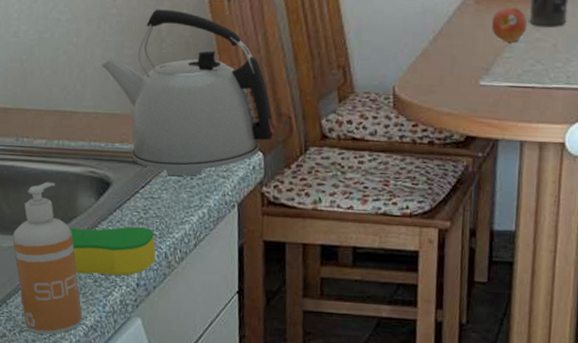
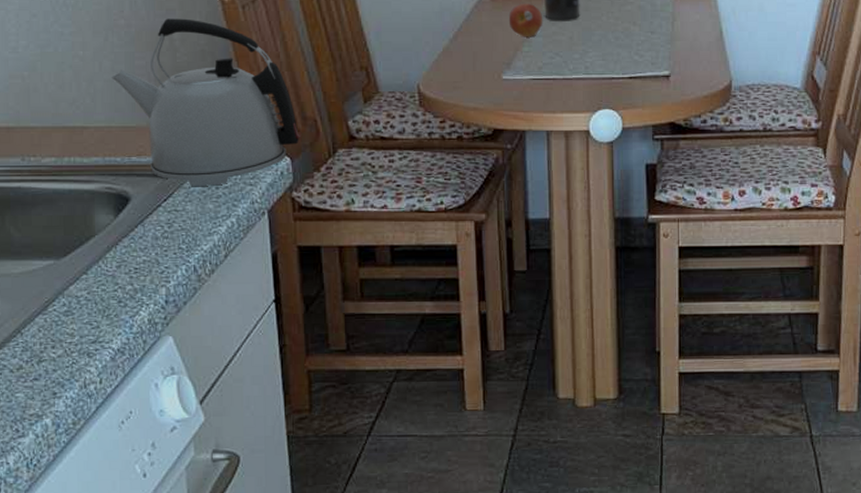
soap dispenser: present [13,182,83,335] -> none [24,201,108,363]
sponge: present [70,226,156,276] -> none [87,241,185,295]

